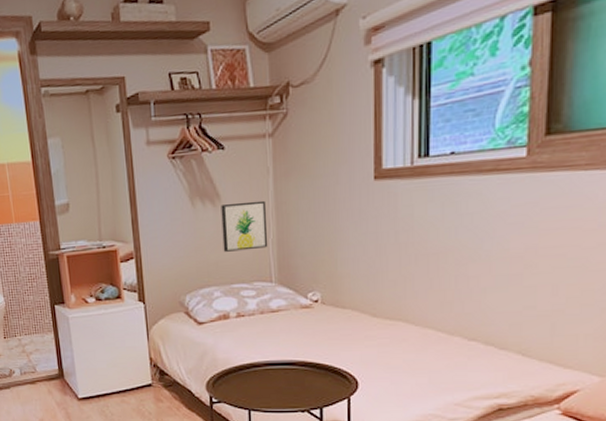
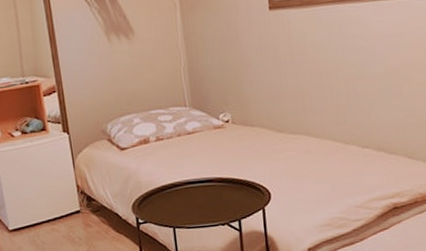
wall art: present [221,200,268,252] -> none [134,32,181,81]

